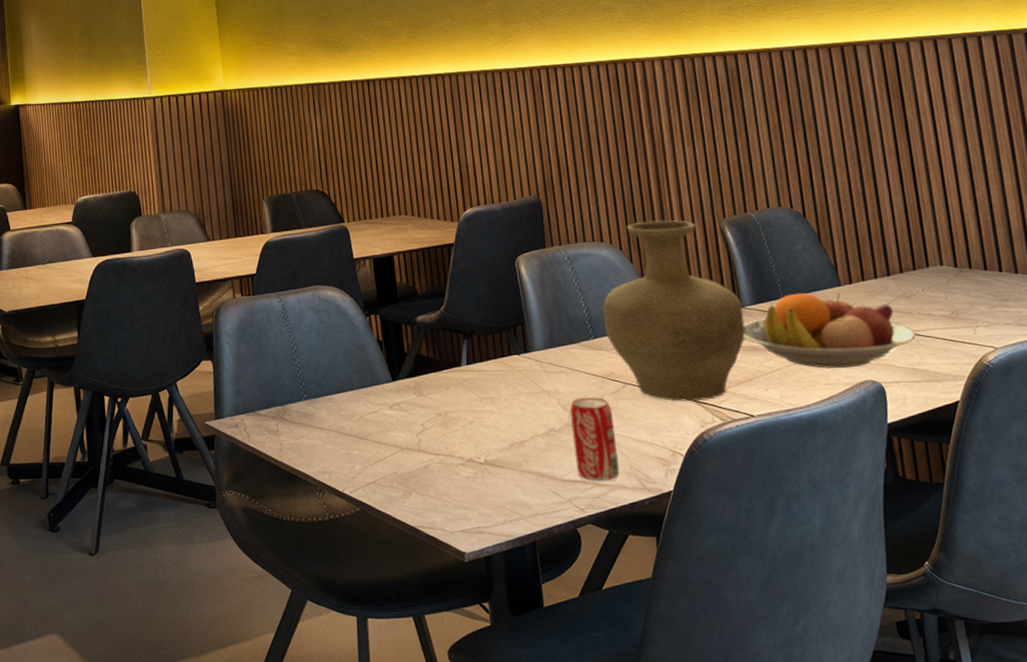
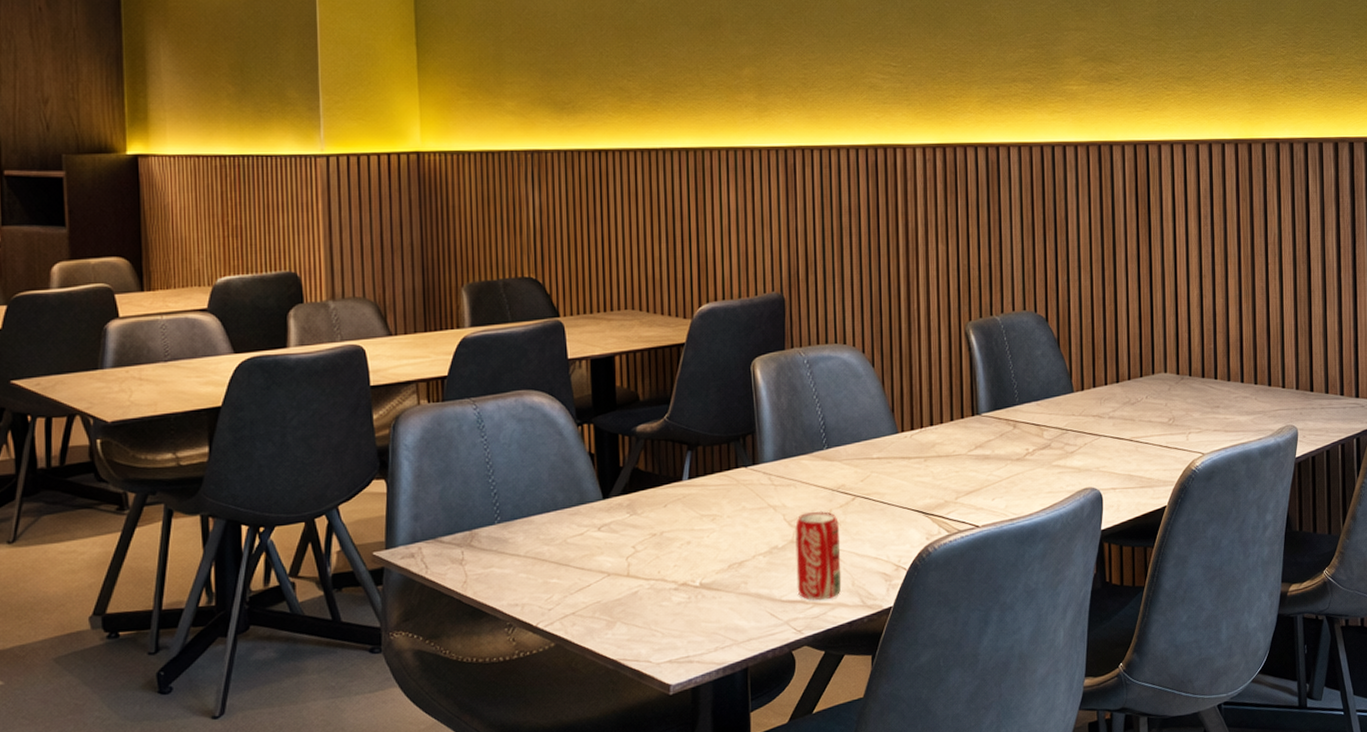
vase: present [602,220,746,402] -> none [838,322,979,514]
fruit bowl: present [743,292,917,369] -> none [977,399,1136,477]

